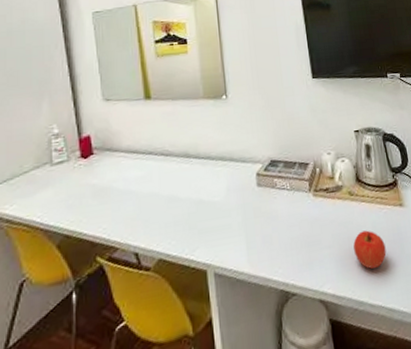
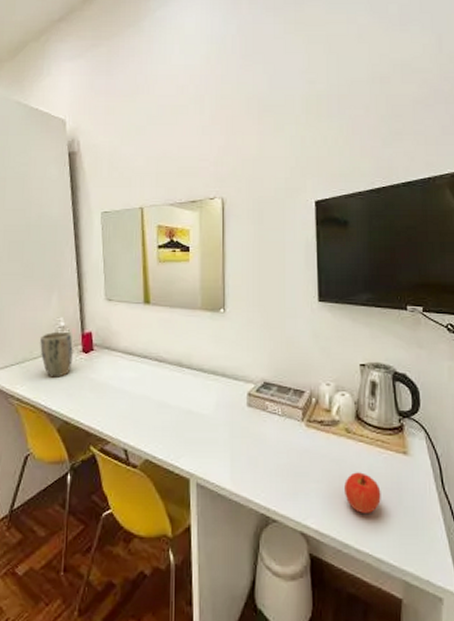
plant pot: none [31,138,70,191] -> present [40,331,73,378]

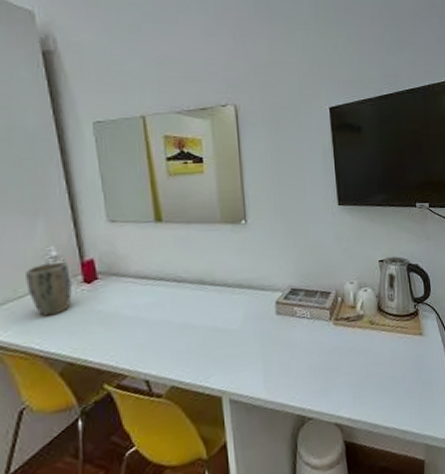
apple: present [344,472,381,513] -> none [371,358,403,395]

